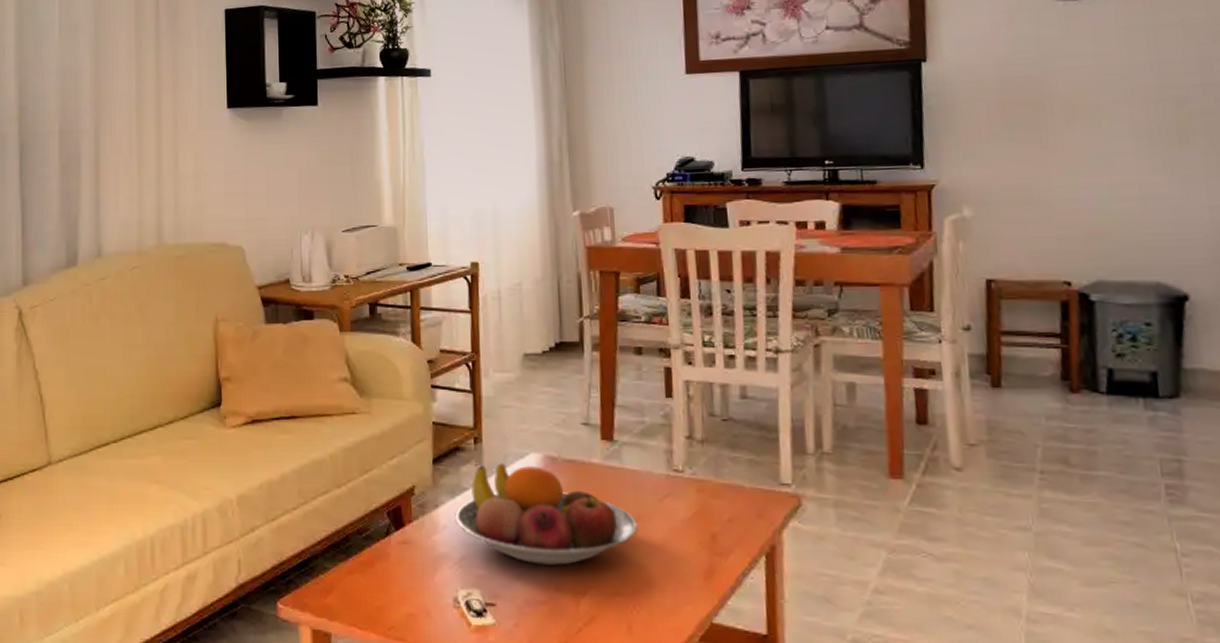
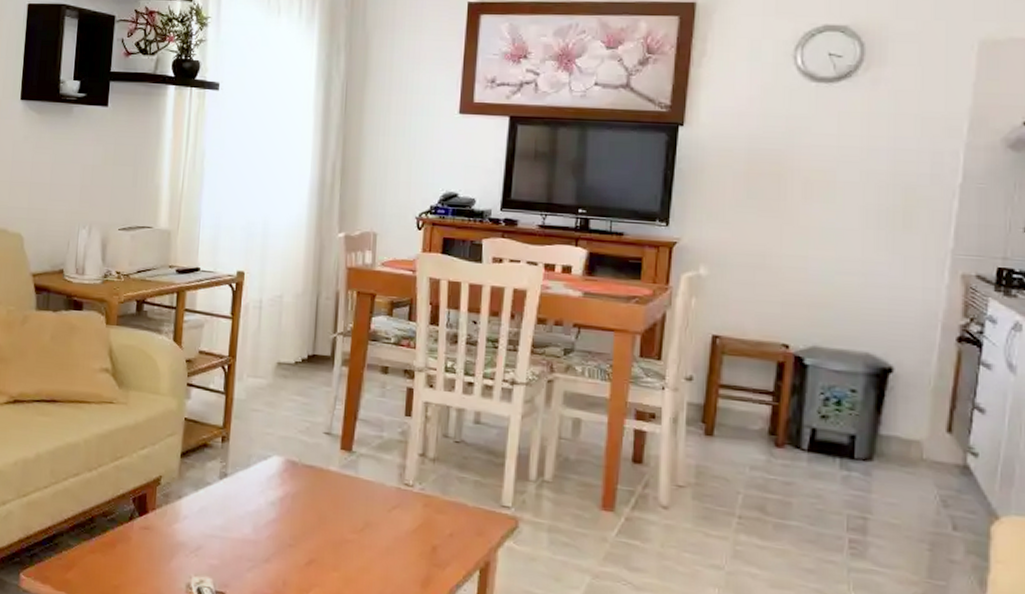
fruit bowl: present [455,463,638,566] -> none [196,462,365,563]

